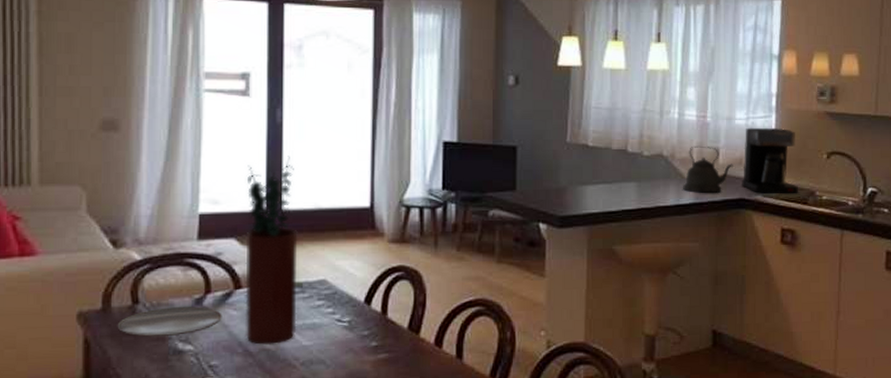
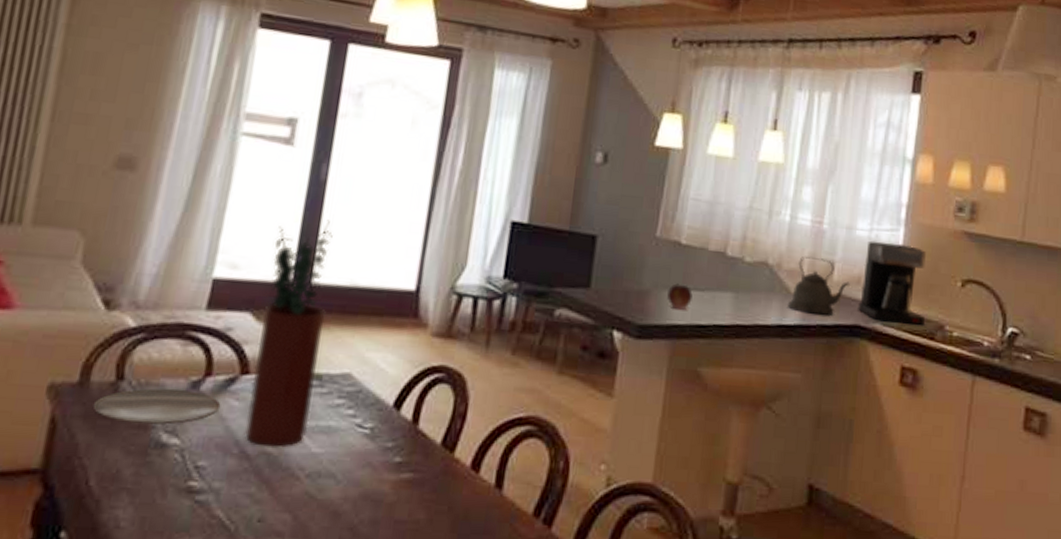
fruit: none [580,179,602,200] -> present [666,283,693,310]

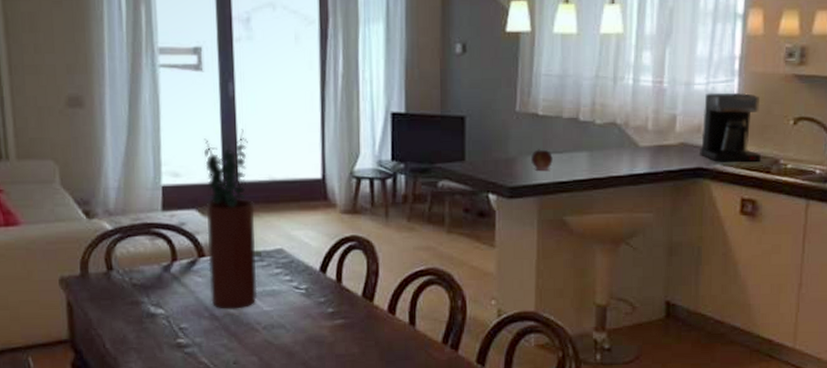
plate: present [92,388,221,425] -> none [95,273,189,302]
kettle: present [788,256,850,315] -> none [637,113,691,162]

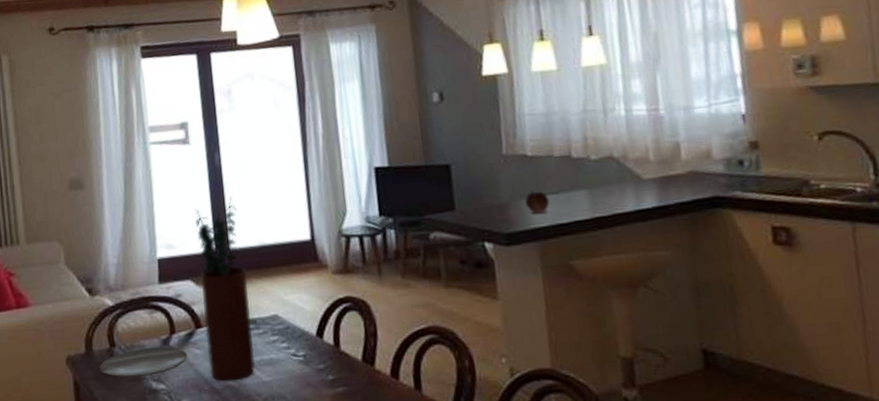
plate: none [95,273,189,302] -> present [99,347,188,378]
coffee maker: present [700,92,761,163] -> none [709,111,787,189]

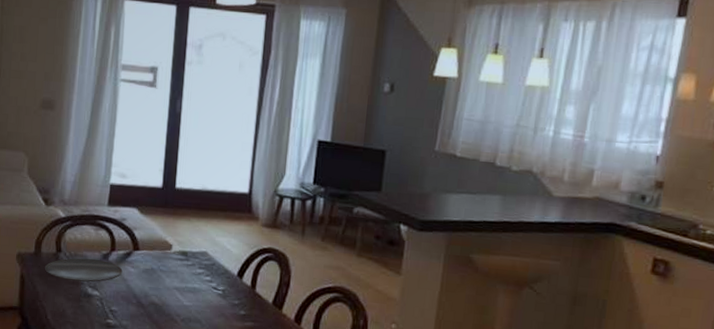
vase: present [195,196,256,382] -> none [140,141,188,301]
fruit: present [524,190,549,214] -> none [444,188,466,209]

